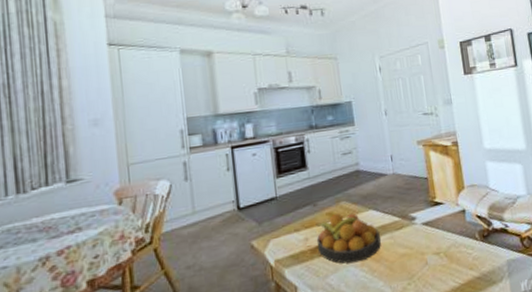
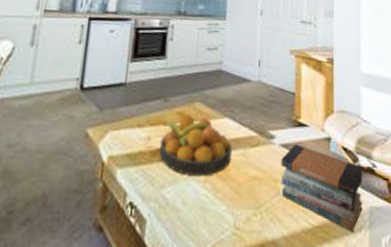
book stack: none [424,220,501,283] -> present [281,144,363,231]

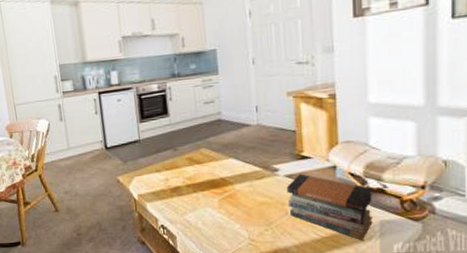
fruit bowl: present [159,115,232,177] -> none [176,159,240,205]

